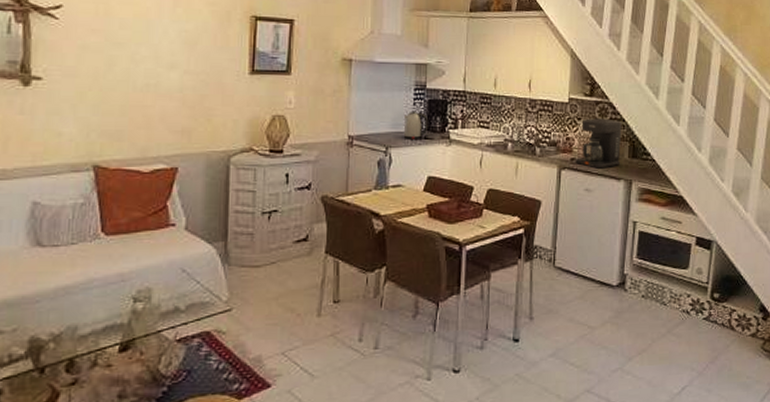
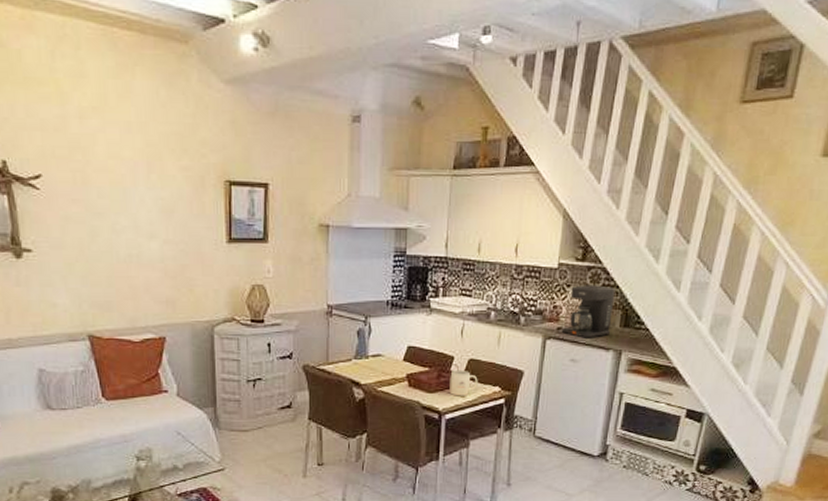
kettle: present [403,112,429,139] -> none [382,280,409,308]
mug: none [470,200,497,227] -> present [449,369,478,396]

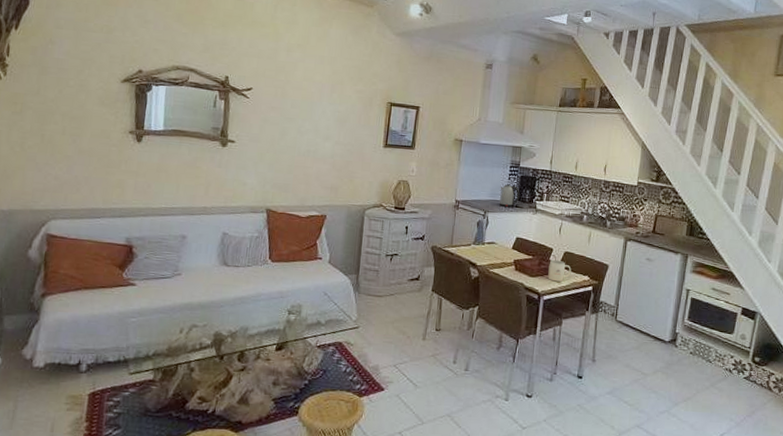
kettle: none [382,280,409,308] -> present [499,185,520,207]
coffee maker: present [563,285,615,338] -> none [640,200,682,243]

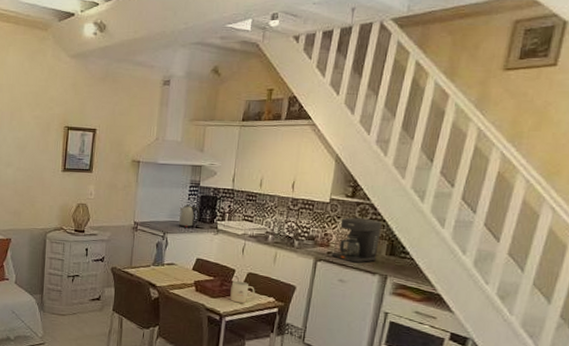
coffee maker: none [640,200,682,243] -> present [332,217,382,263]

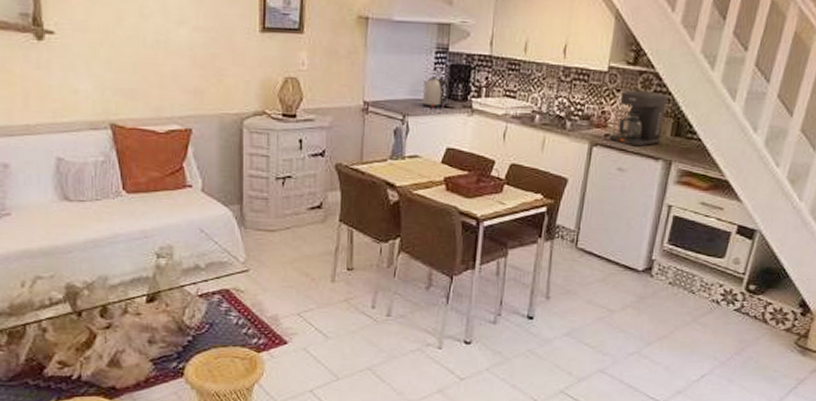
mug: present [230,280,255,303] -> none [489,174,519,203]

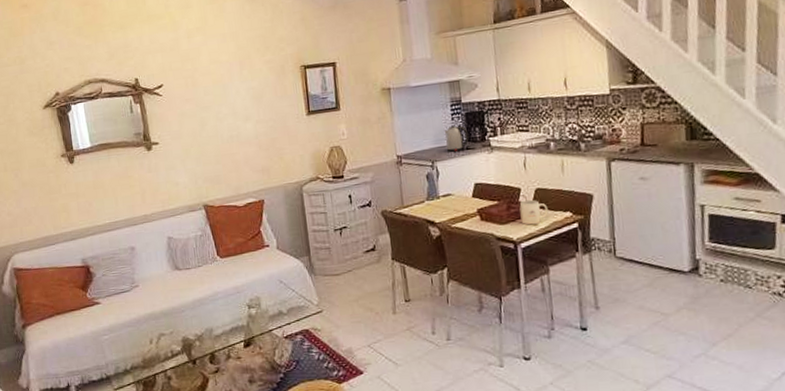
mug: none [489,174,519,203] -> present [519,199,549,225]
coffee maker: present [610,90,668,147] -> none [626,103,677,156]

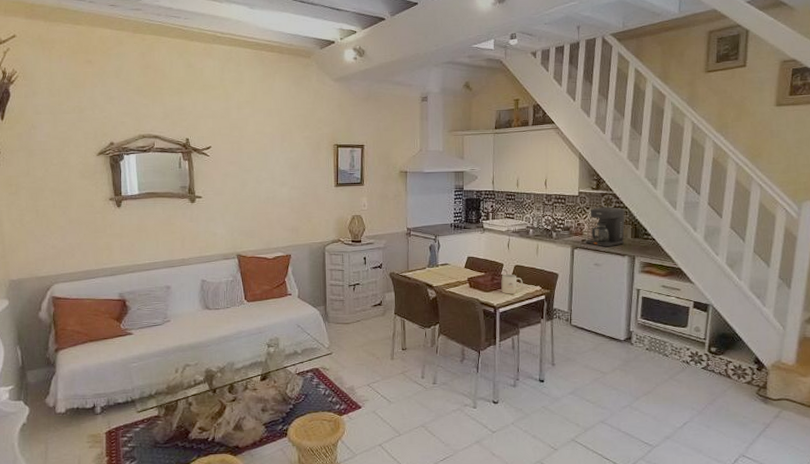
kettle: present [445,125,469,152] -> none [447,208,467,229]
coffee maker: none [626,103,677,156] -> present [586,207,625,247]

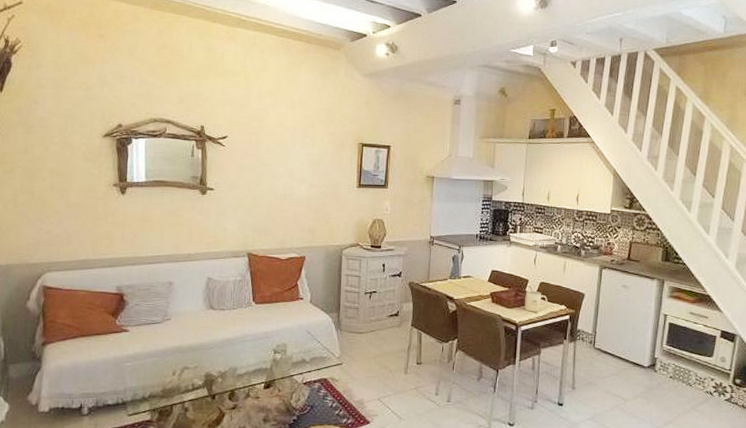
coffee maker: present [586,207,625,247] -> none [615,227,657,269]

